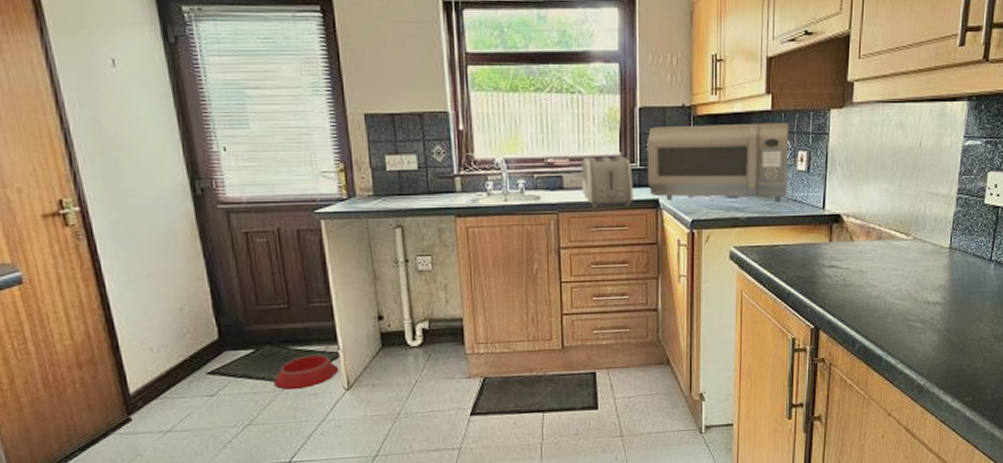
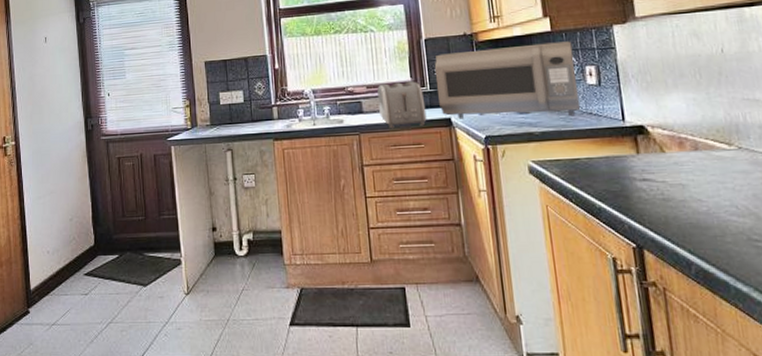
pet bowl: present [274,354,338,389] -> none [132,261,180,291]

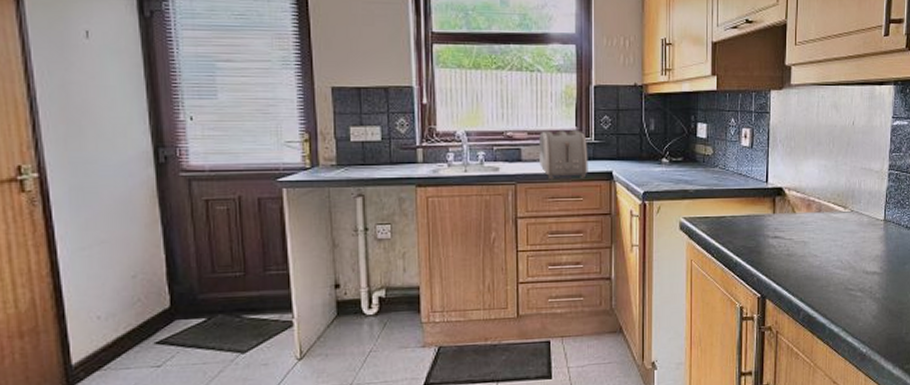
microwave: present [434,41,581,119] -> none [601,102,733,176]

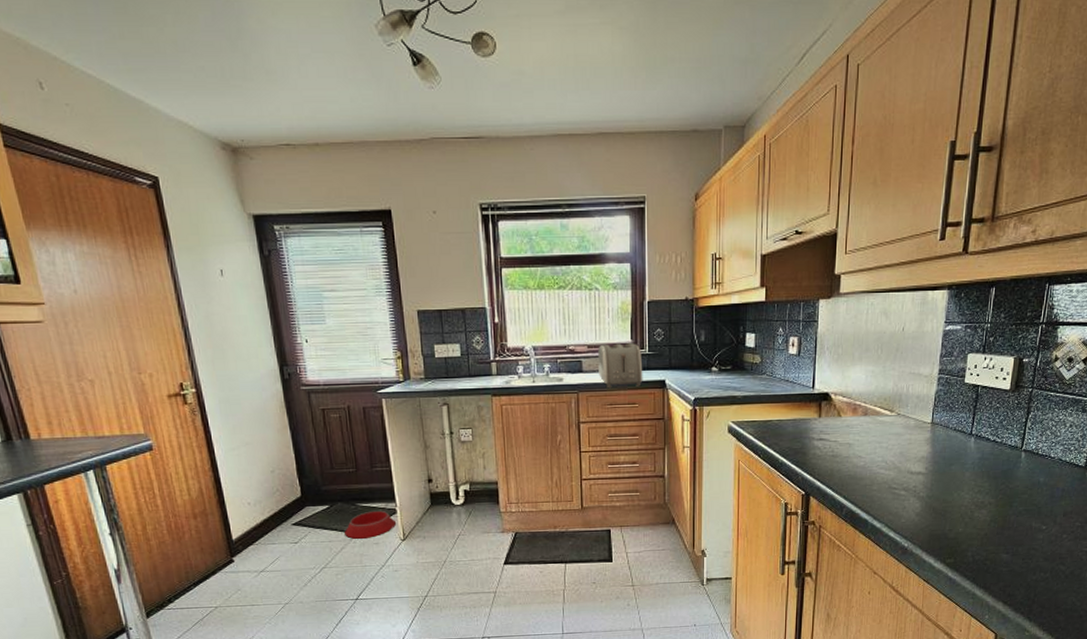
pet bowl: none [225,323,291,360] -> present [345,510,396,539]

